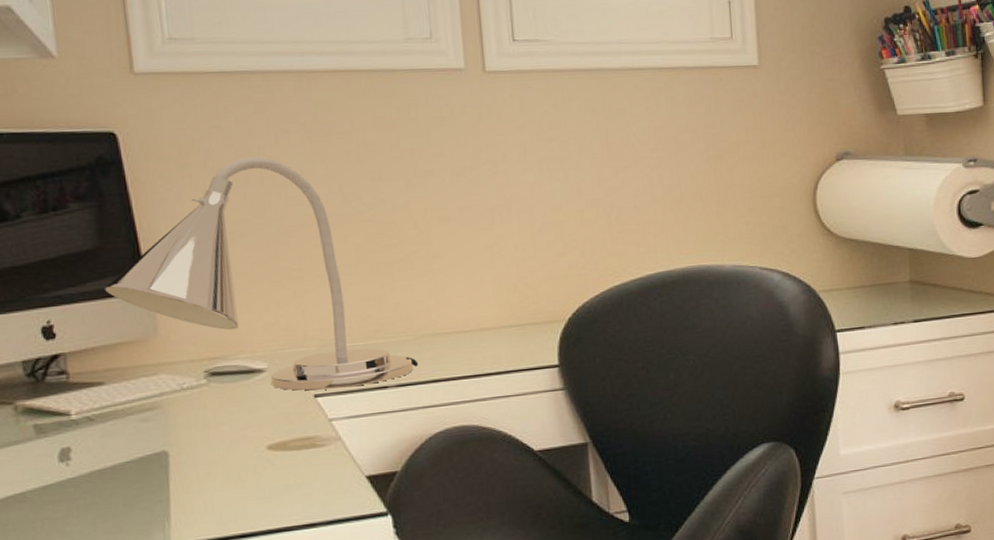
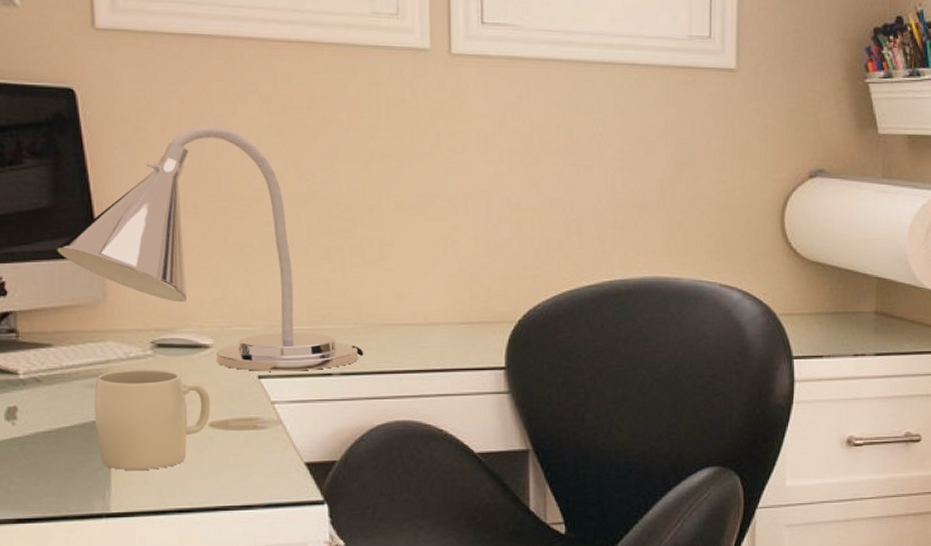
mug: none [149,397,268,501] -> present [94,370,211,470]

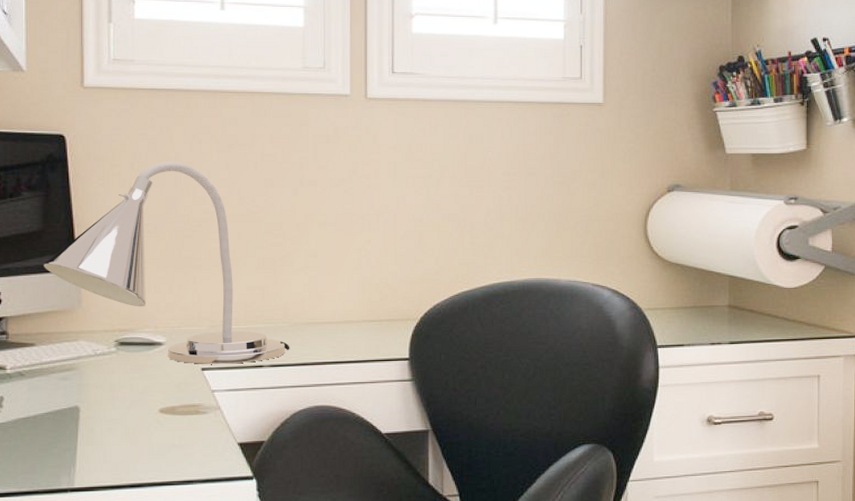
mug: present [94,370,211,470] -> none [65,364,162,450]

